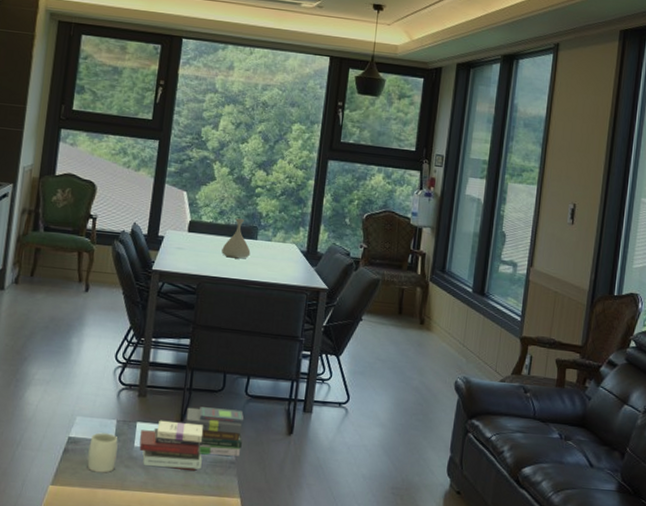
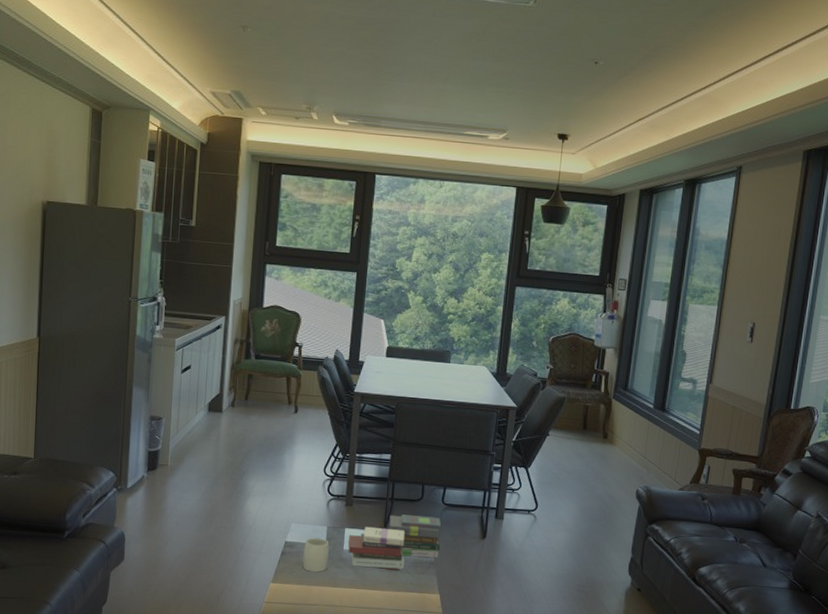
vase: present [222,218,251,259] -> none [417,343,444,381]

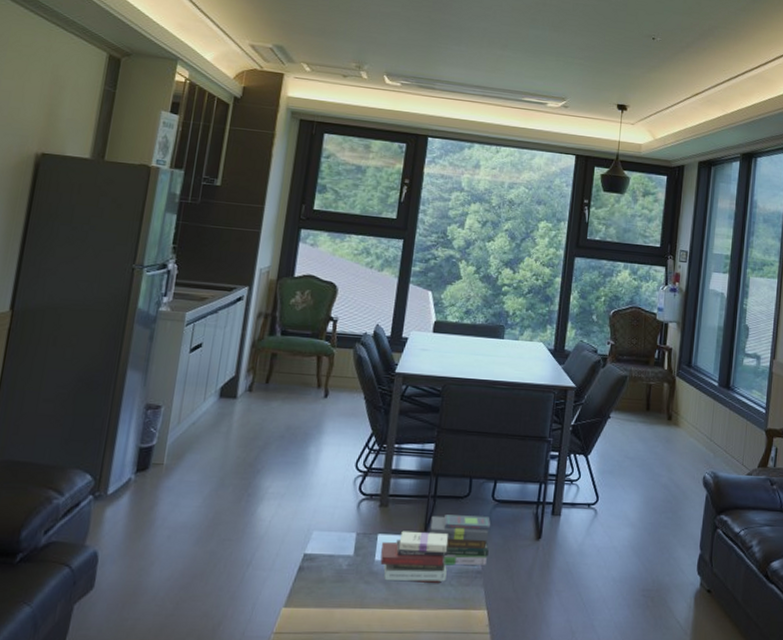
mug: present [302,537,329,573] -> none [323,547,358,591]

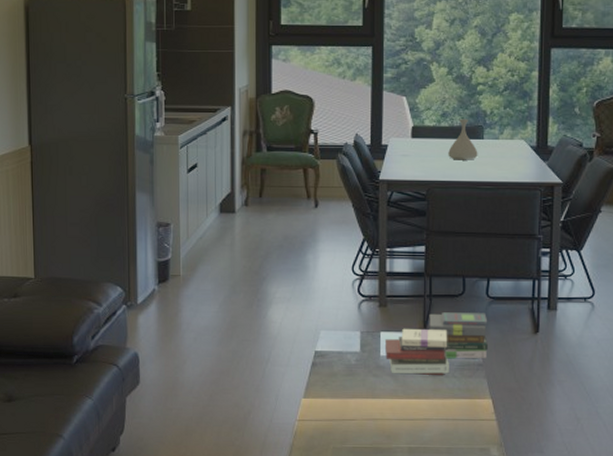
vase: none [467,317,497,359] -> present [448,119,478,160]

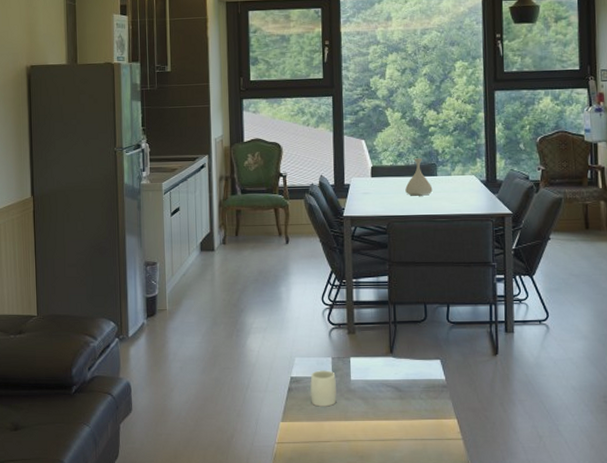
mug: none [335,345,364,384] -> present [309,370,337,407]
books: present [384,328,449,376] -> none [354,353,416,398]
books: present [429,312,488,359] -> none [395,337,451,381]

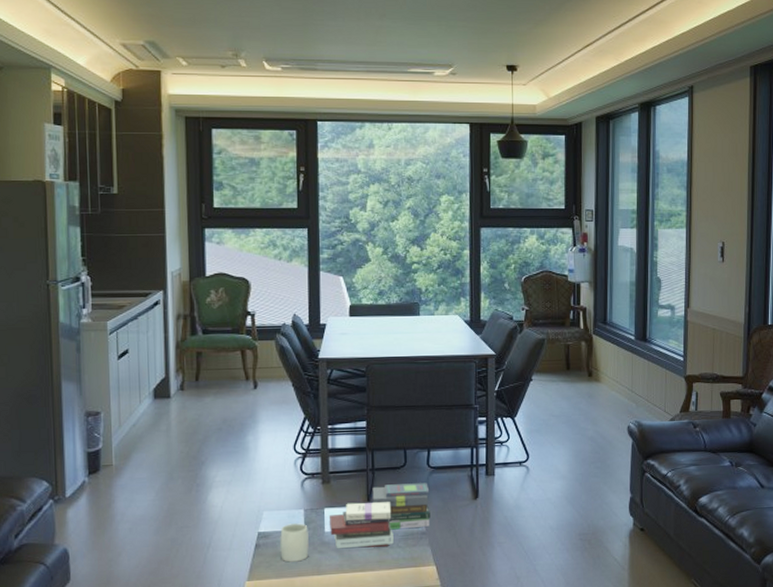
books: none [354,353,416,398] -> present [329,502,394,549]
books: none [395,337,451,381] -> present [372,483,430,530]
vase: present [405,158,433,196] -> none [386,296,415,337]

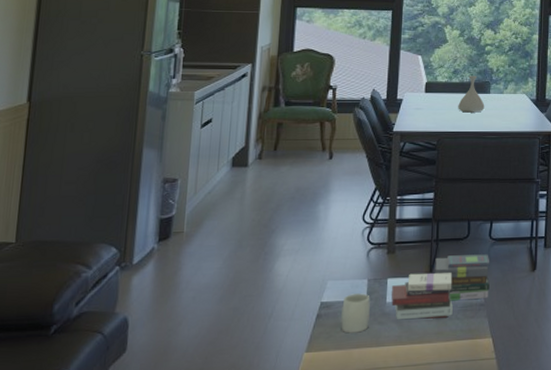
vase: none [386,296,415,337] -> present [458,75,485,113]

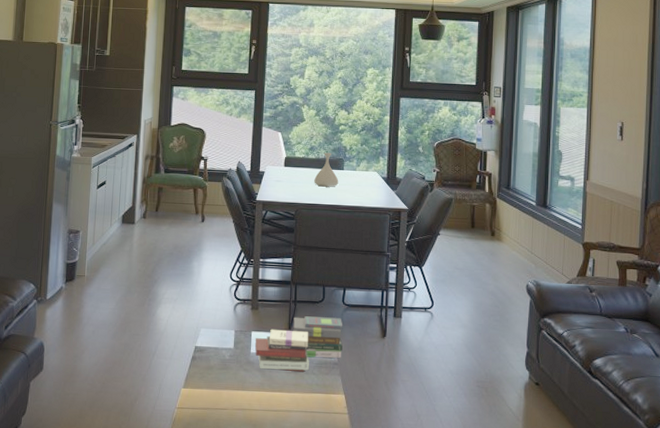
mug: present [340,293,370,334] -> none [211,342,237,377]

